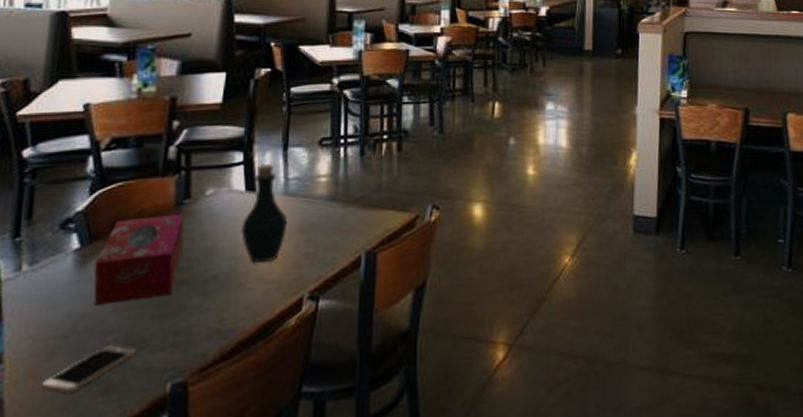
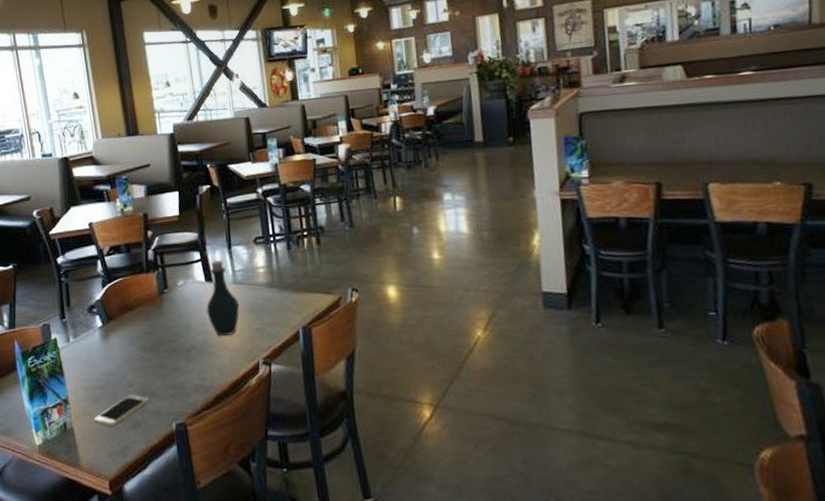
tissue box: present [93,214,184,305] -> none [113,300,169,366]

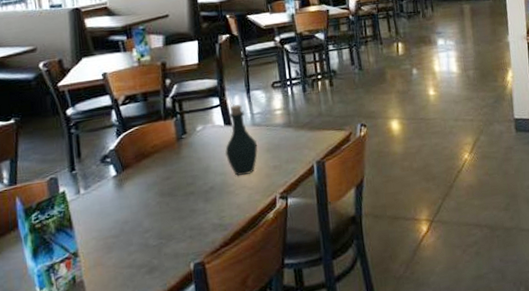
smartphone: present [94,394,148,427] -> none [106,240,166,275]

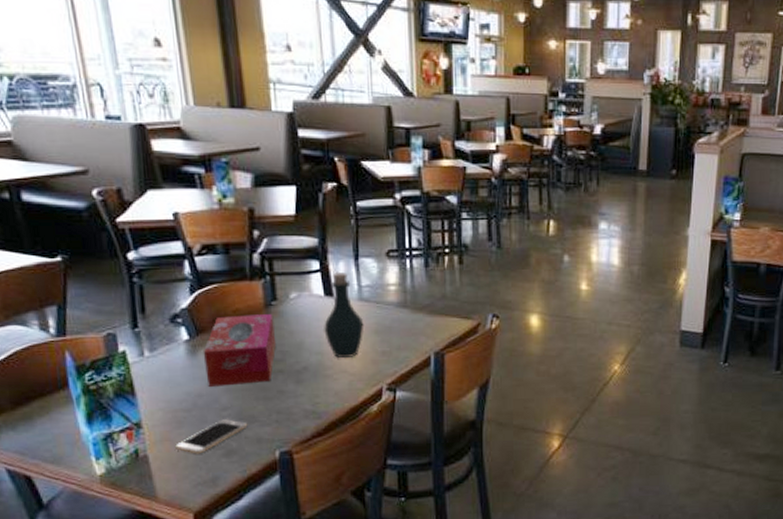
smartphone: none [106,240,166,275] -> present [175,419,247,454]
tissue box: none [128,146,188,214] -> present [203,314,277,387]

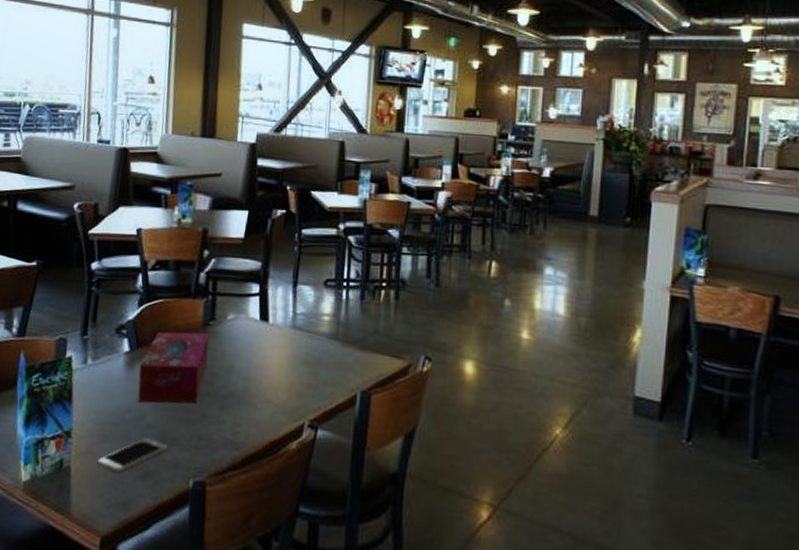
bottle: present [324,271,364,359] -> none [254,296,294,388]

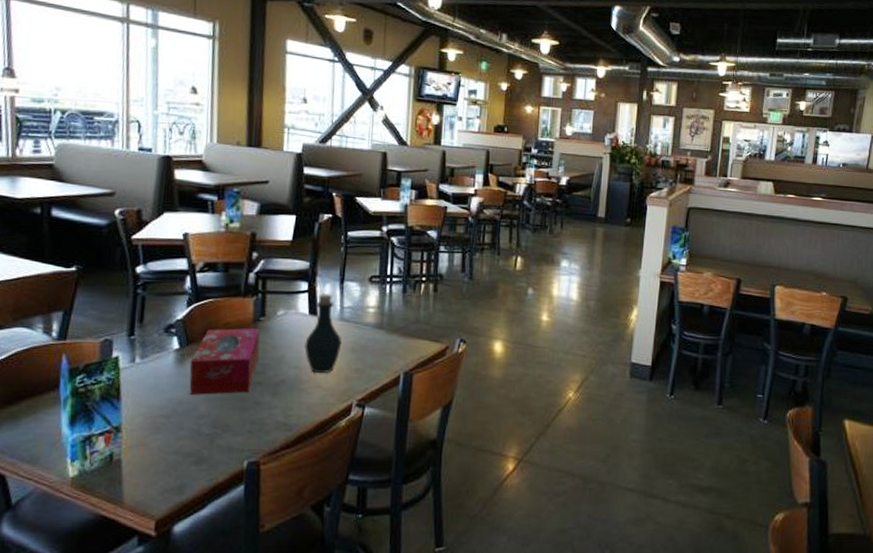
smartphone: present [97,438,167,473] -> none [149,427,220,461]
bottle: none [254,296,294,388] -> present [304,292,342,374]

